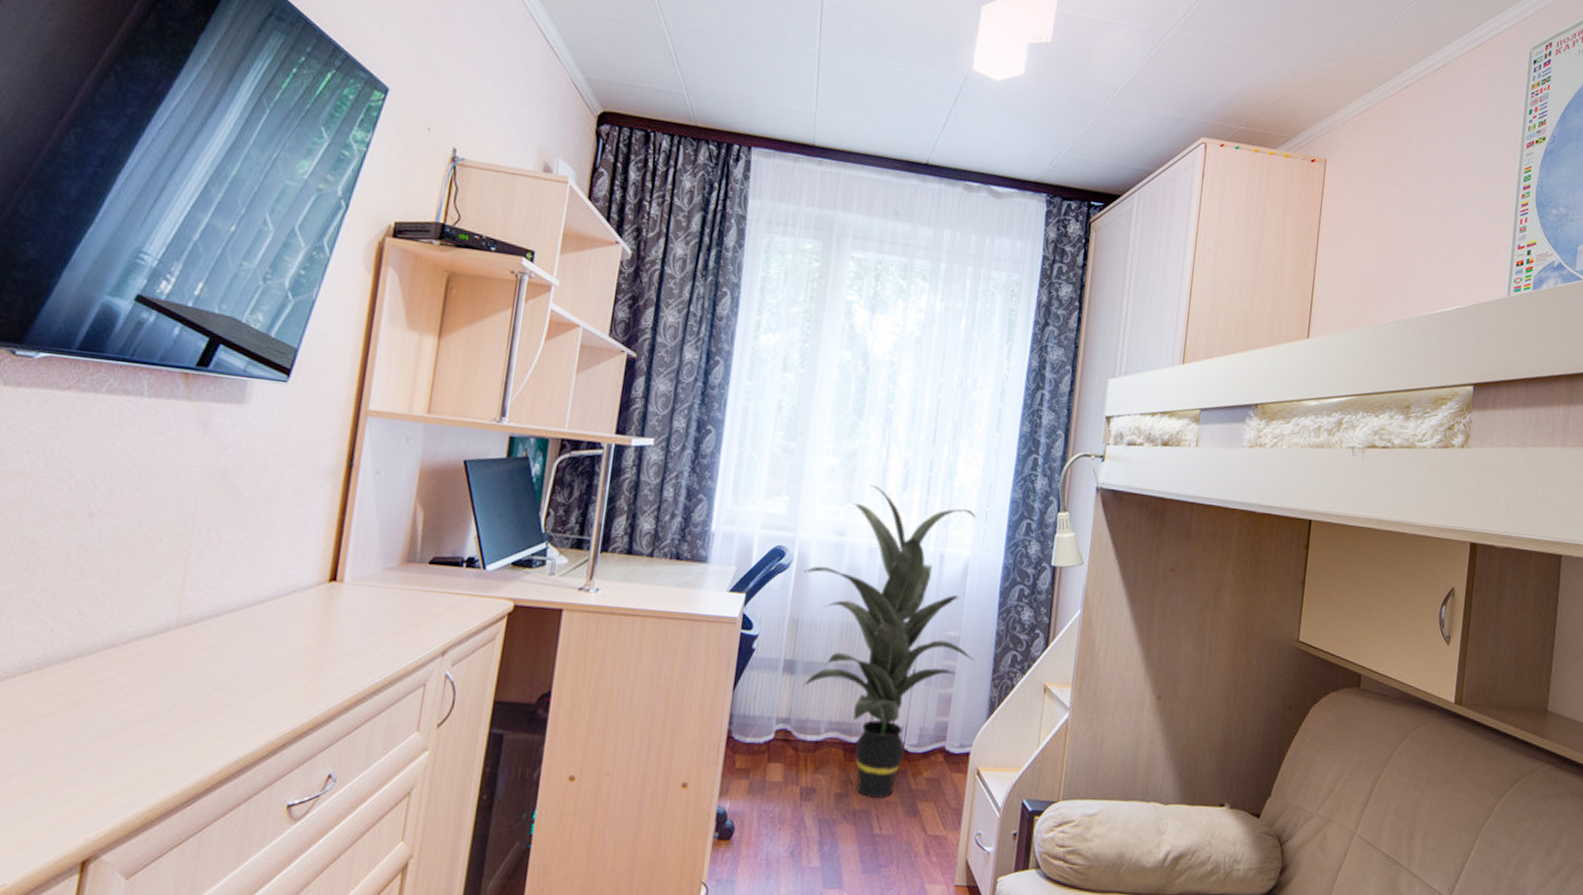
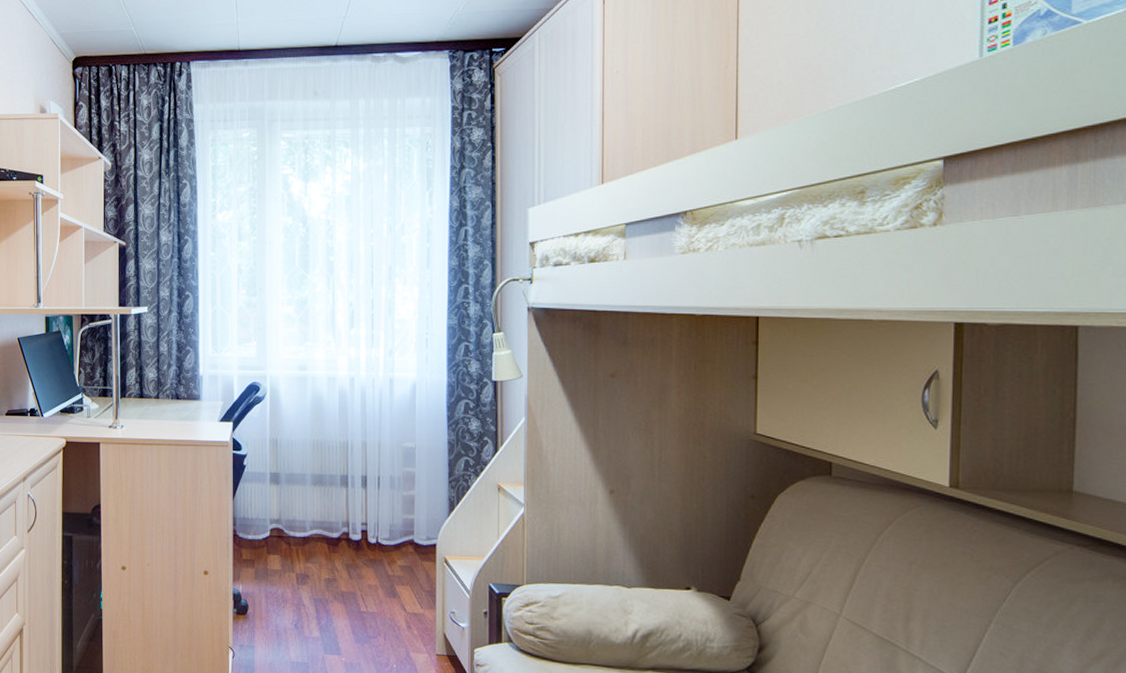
indoor plant: present [803,484,977,798] -> none [276,325,432,582]

